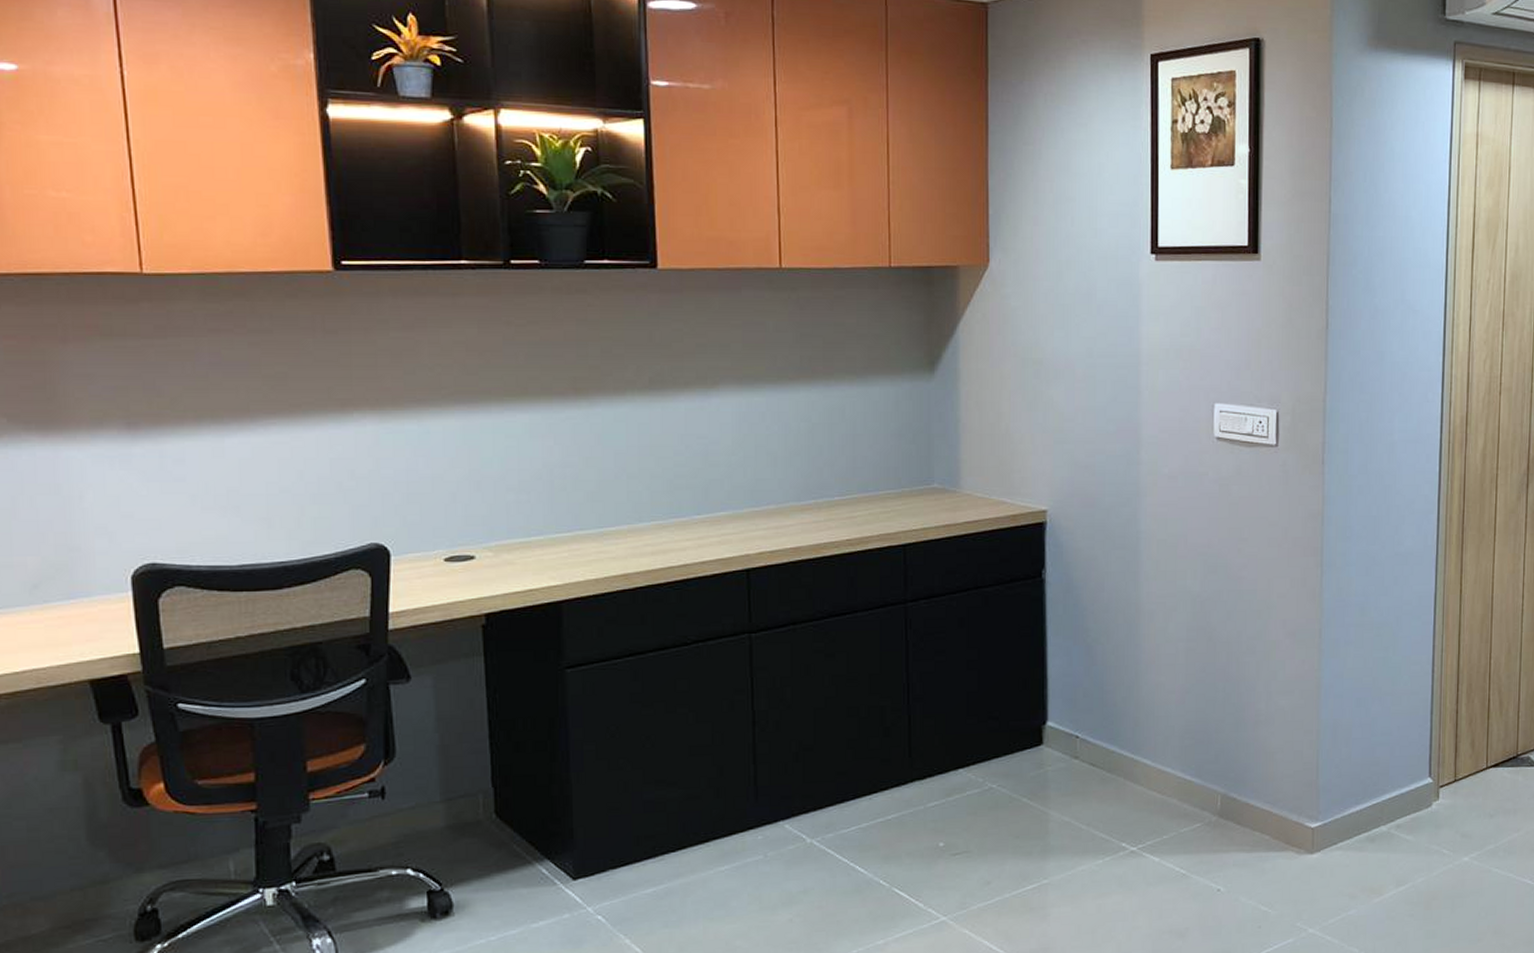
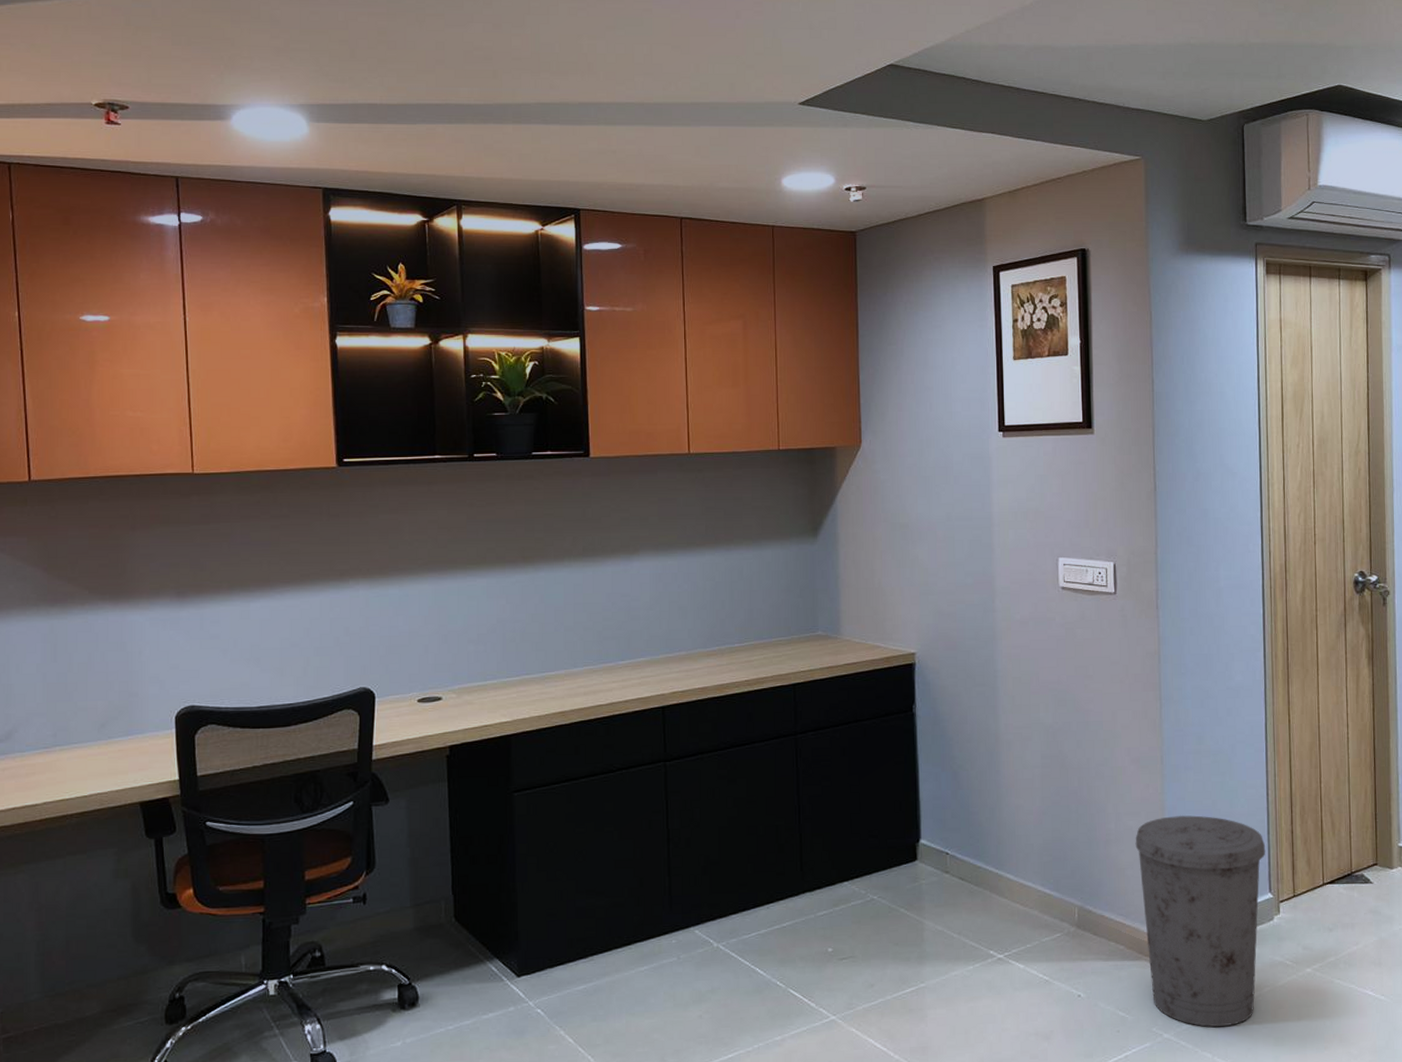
trash can: none [1287,694,1428,921] -> present [1135,815,1266,1027]

